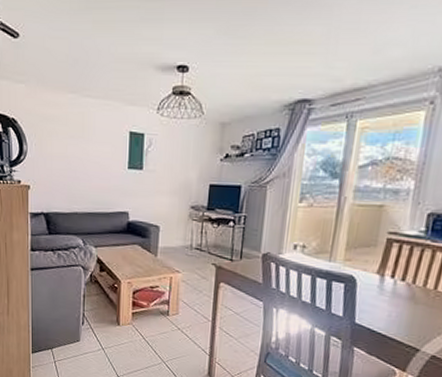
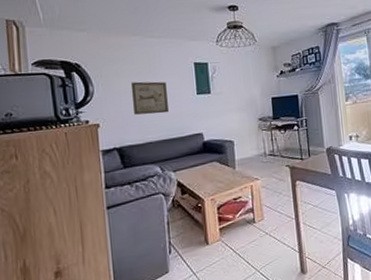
wall art: none [63,145,98,185] -> present [131,81,169,115]

